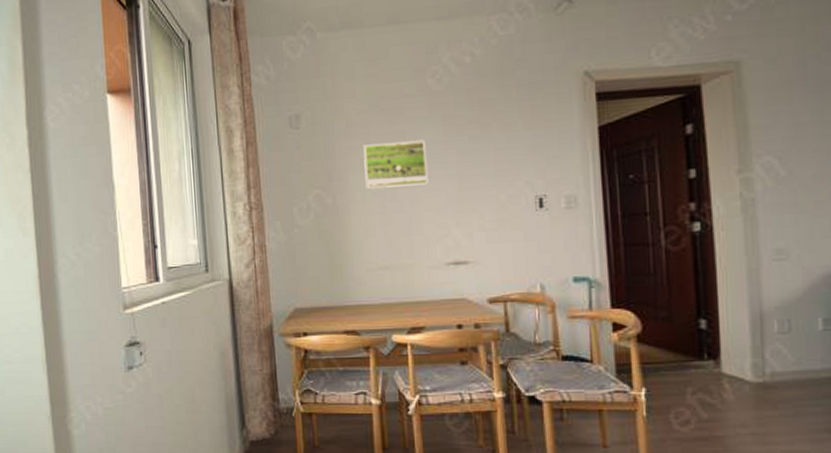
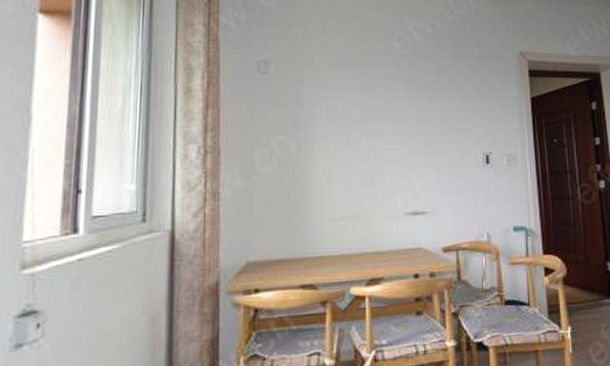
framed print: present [363,140,428,189] -> none [331,96,392,138]

